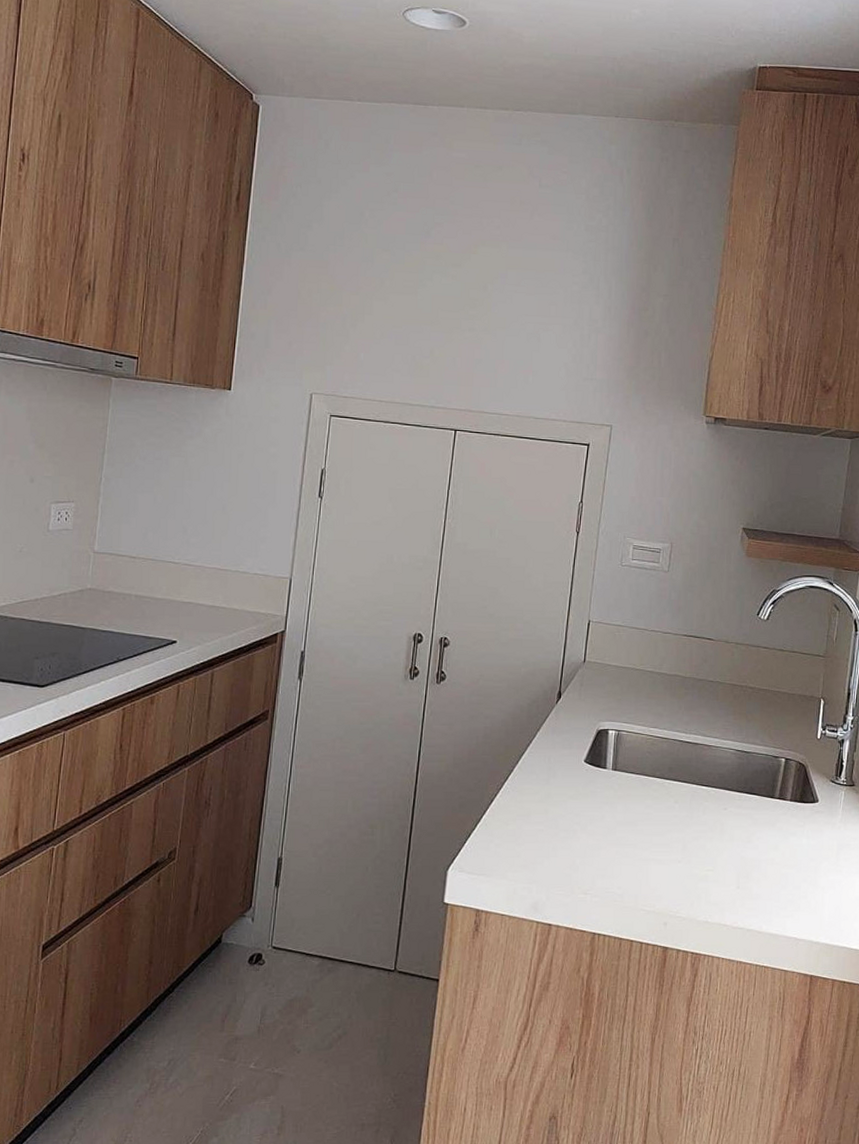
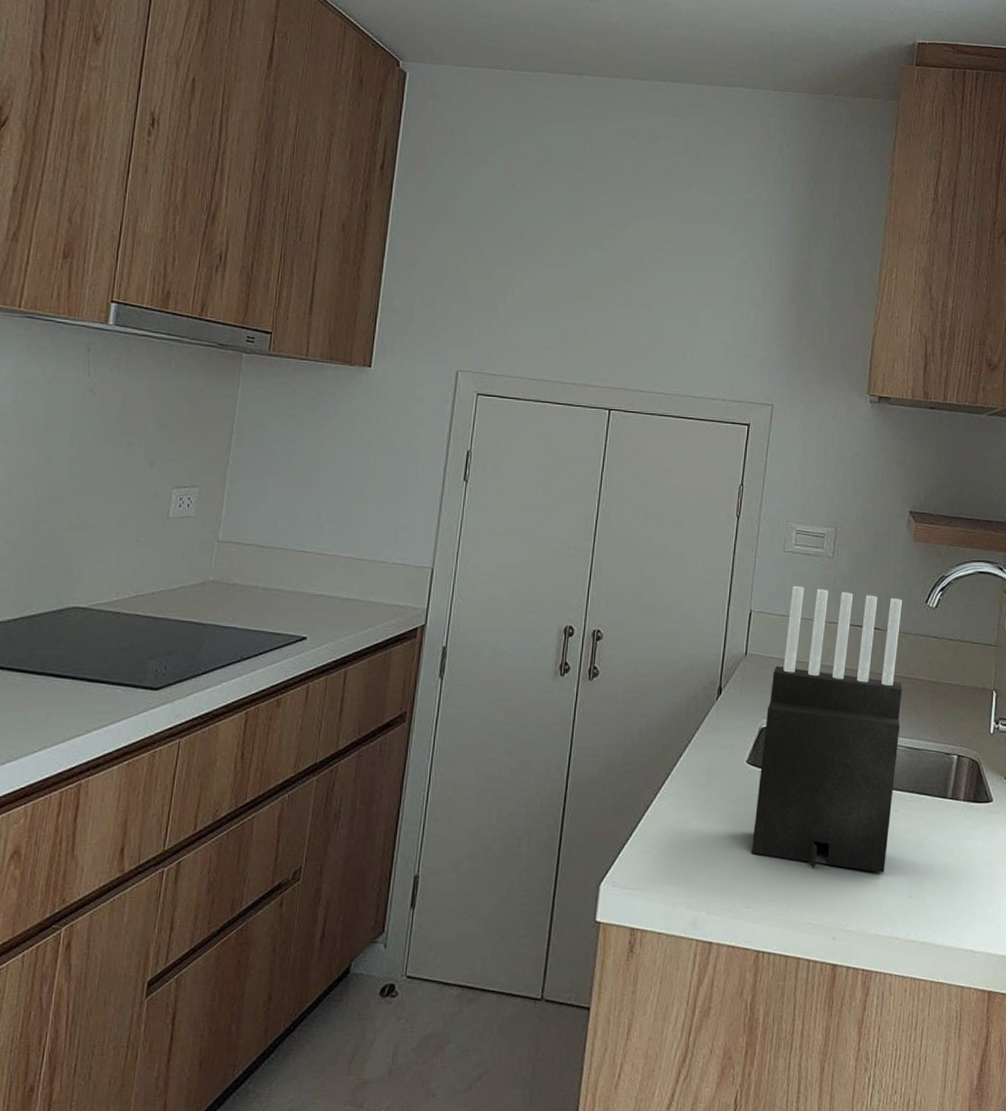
knife block: none [589,597,734,865] -> present [752,585,902,873]

